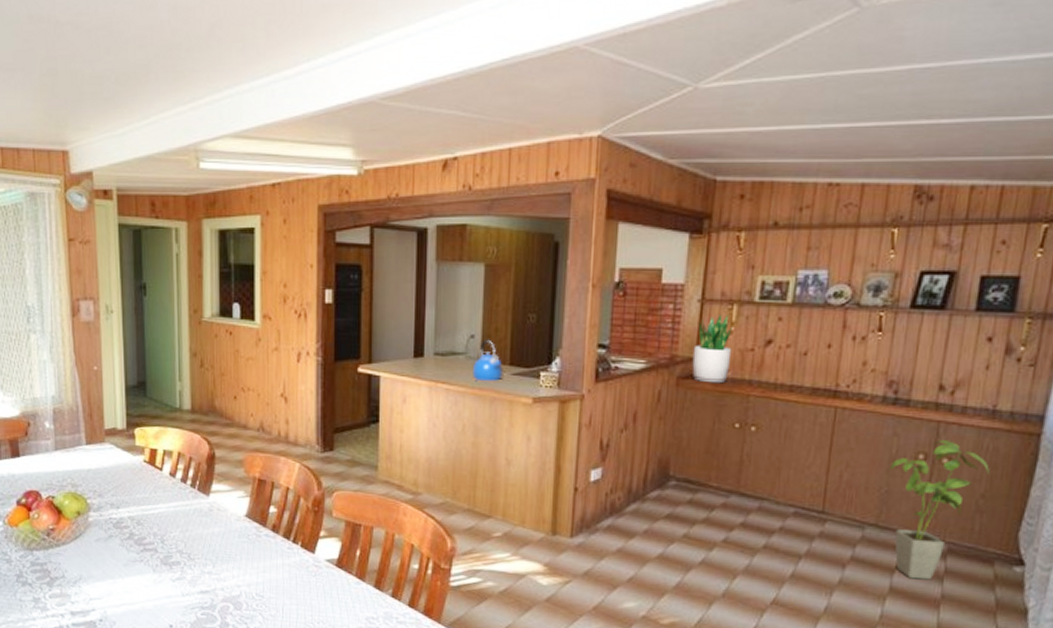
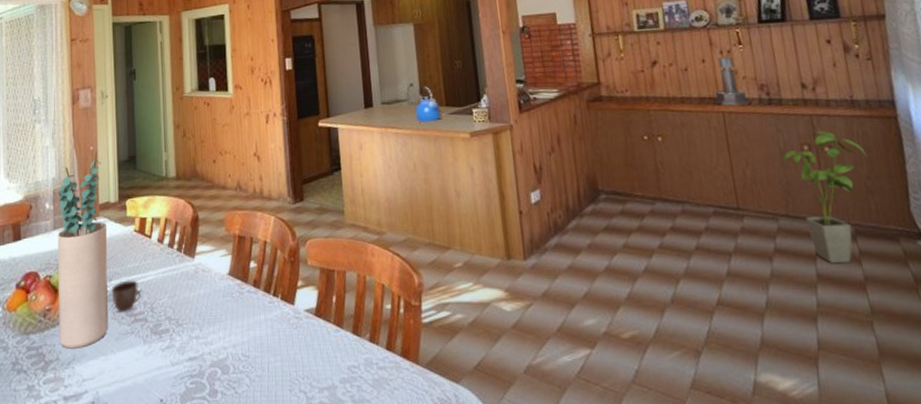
vase: none [59,372,116,570] -> present [57,151,108,349]
cup: none [119,510,151,541] -> present [111,280,141,313]
planter: present [691,314,734,384] -> none [593,44,629,103]
paper towel holder: none [827,343,873,403] -> present [713,56,752,107]

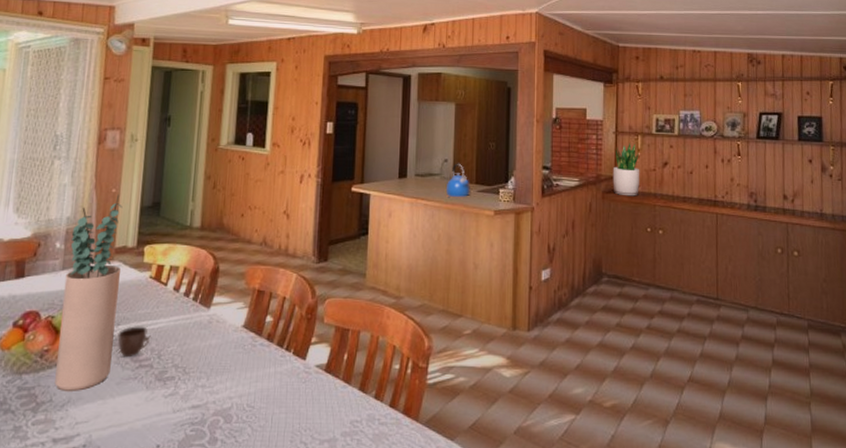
planter: none [593,44,629,103] -> present [612,143,640,197]
paper towel holder: present [713,56,752,107] -> none [710,165,741,210]
house plant: present [782,131,867,264] -> none [759,237,826,352]

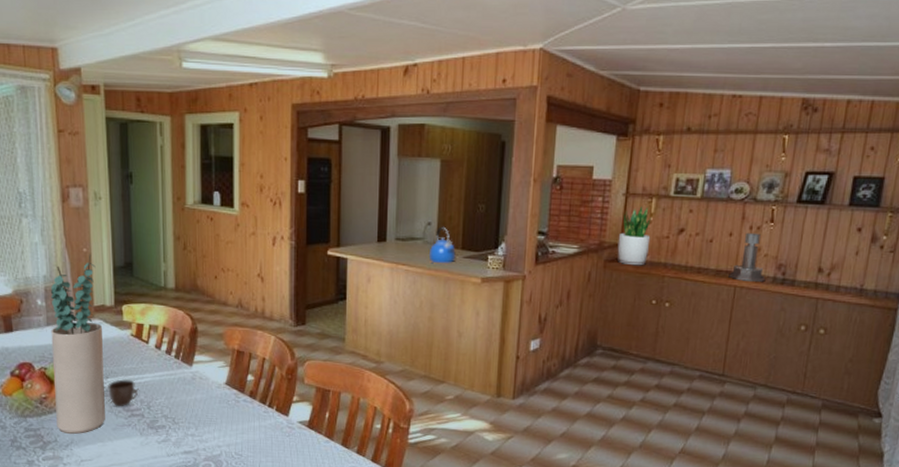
paper towel holder: none [710,165,741,210] -> present [728,232,766,283]

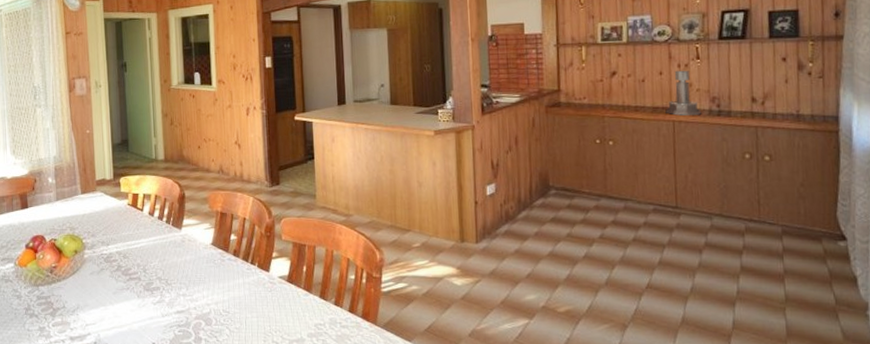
vase: present [50,254,105,434] -> none [59,134,107,299]
cup: present [108,379,138,407] -> none [108,245,135,272]
kettle: present [428,226,456,264] -> none [384,87,409,121]
planter: present [617,206,652,266] -> none [555,55,586,109]

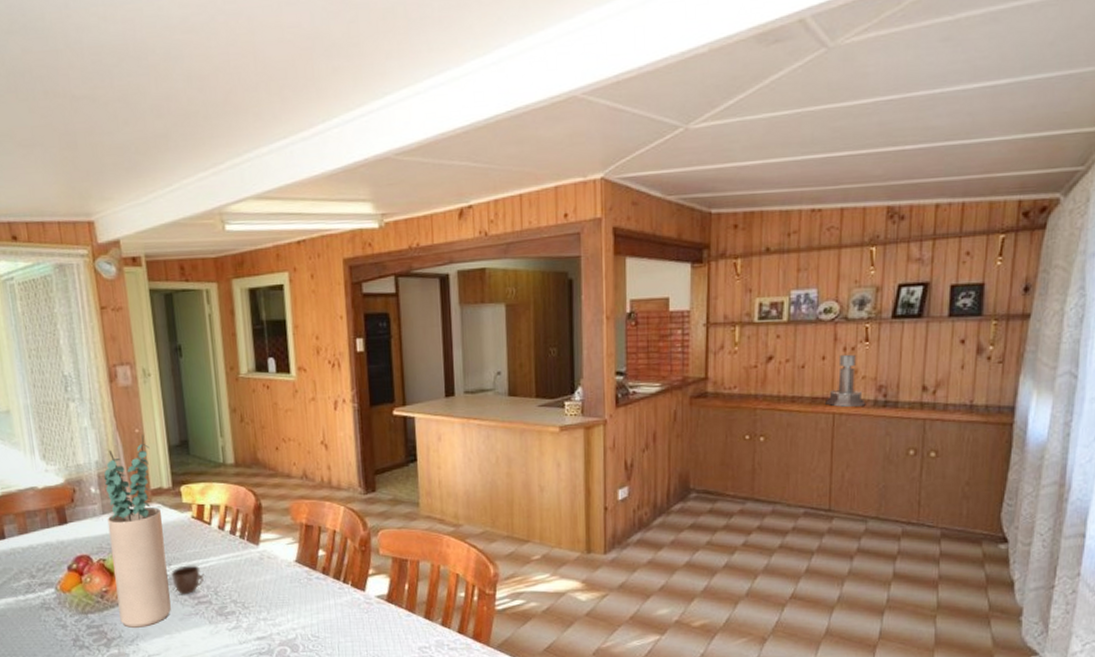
vase: none [59,134,107,299] -> present [103,434,171,628]
cup: none [108,245,135,272] -> present [171,565,204,595]

